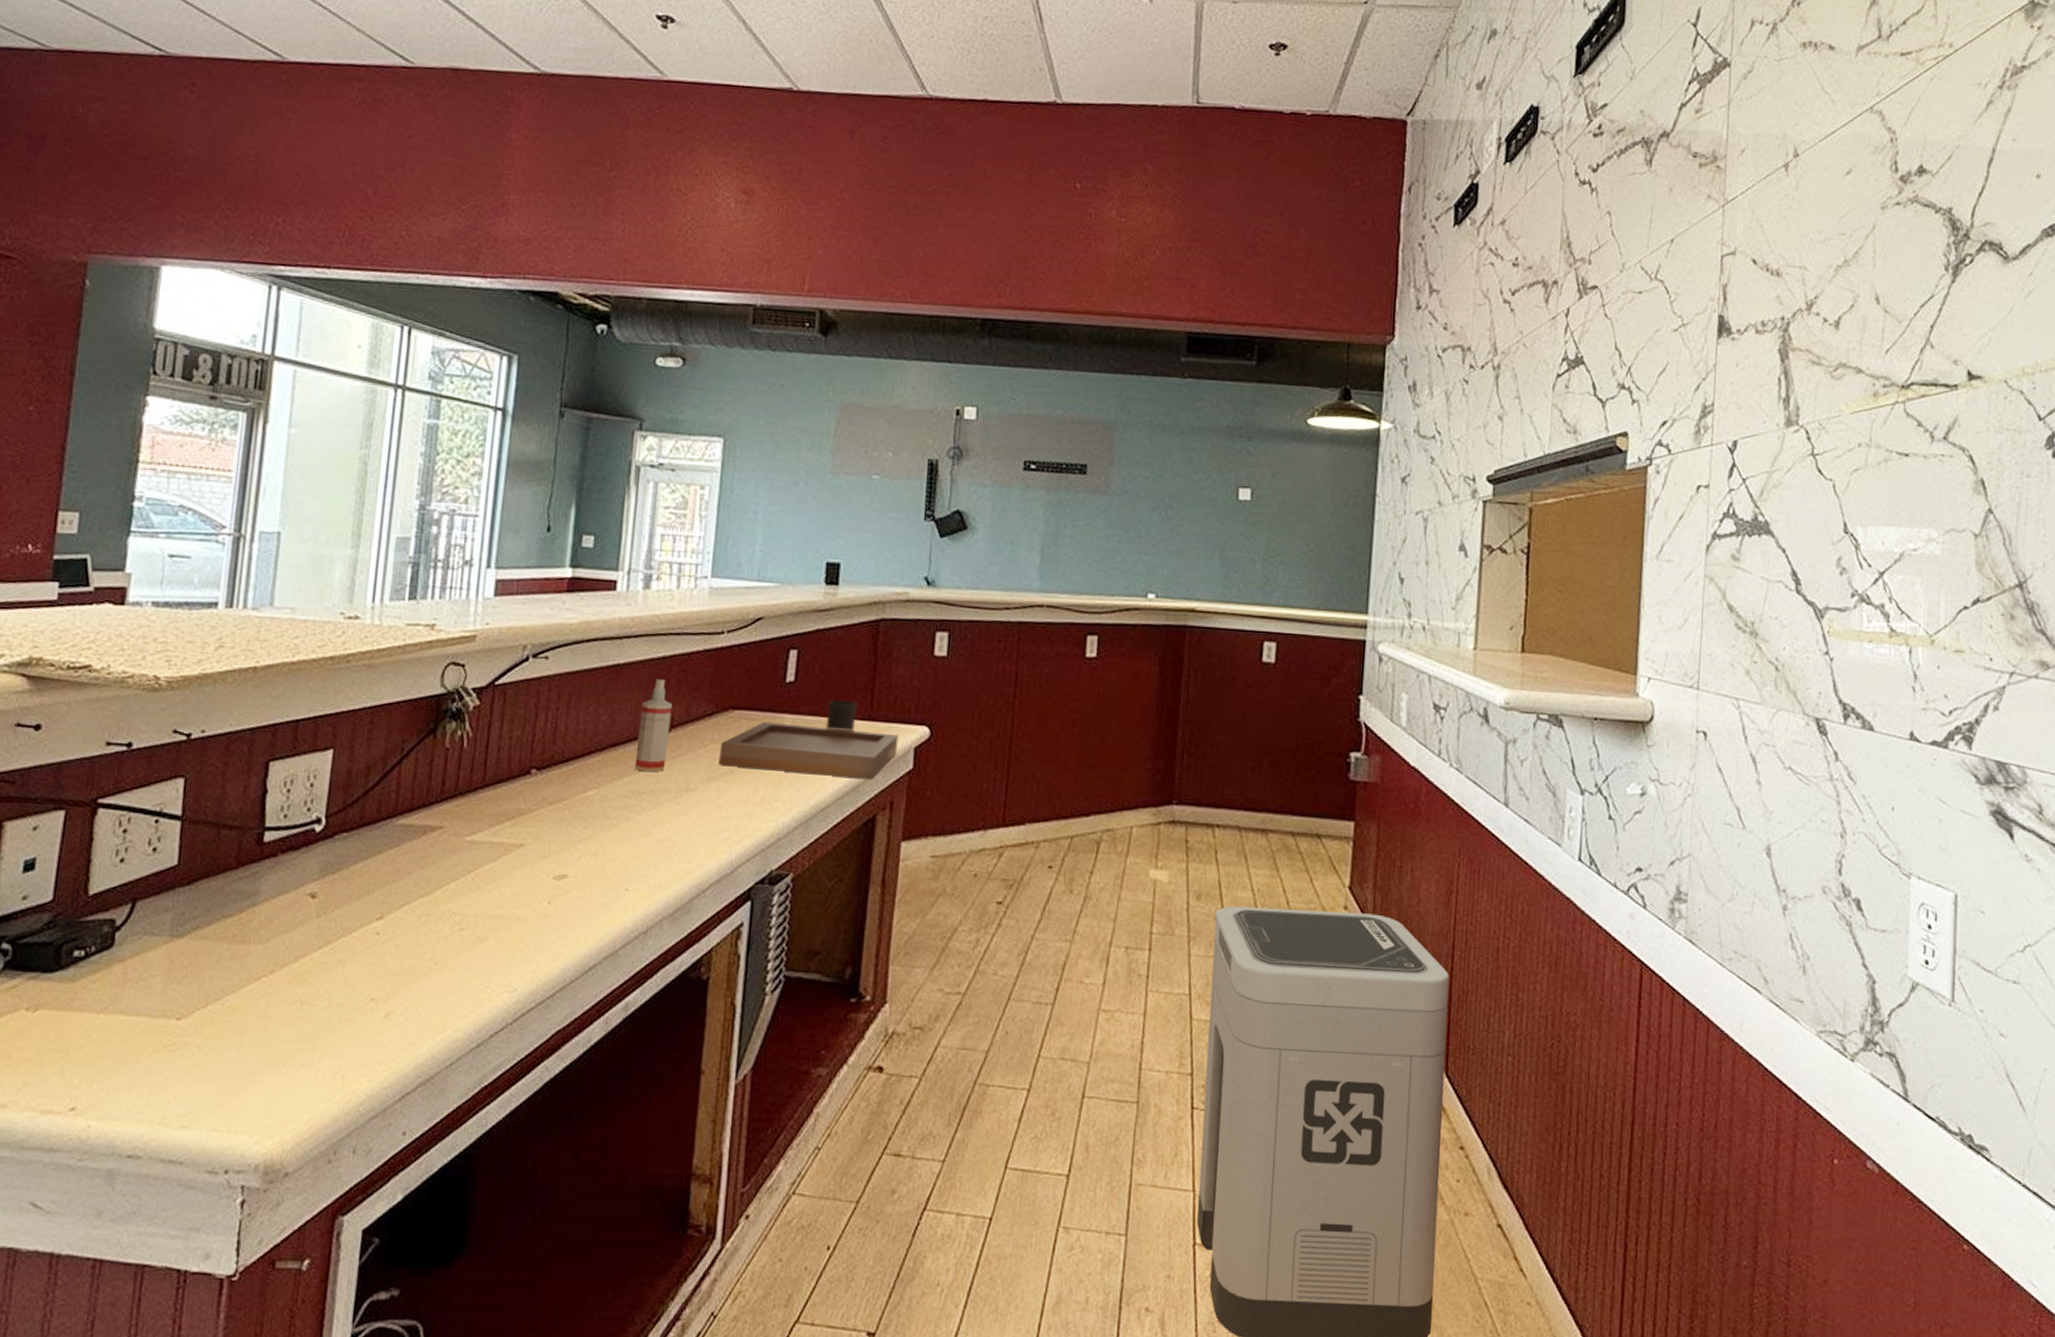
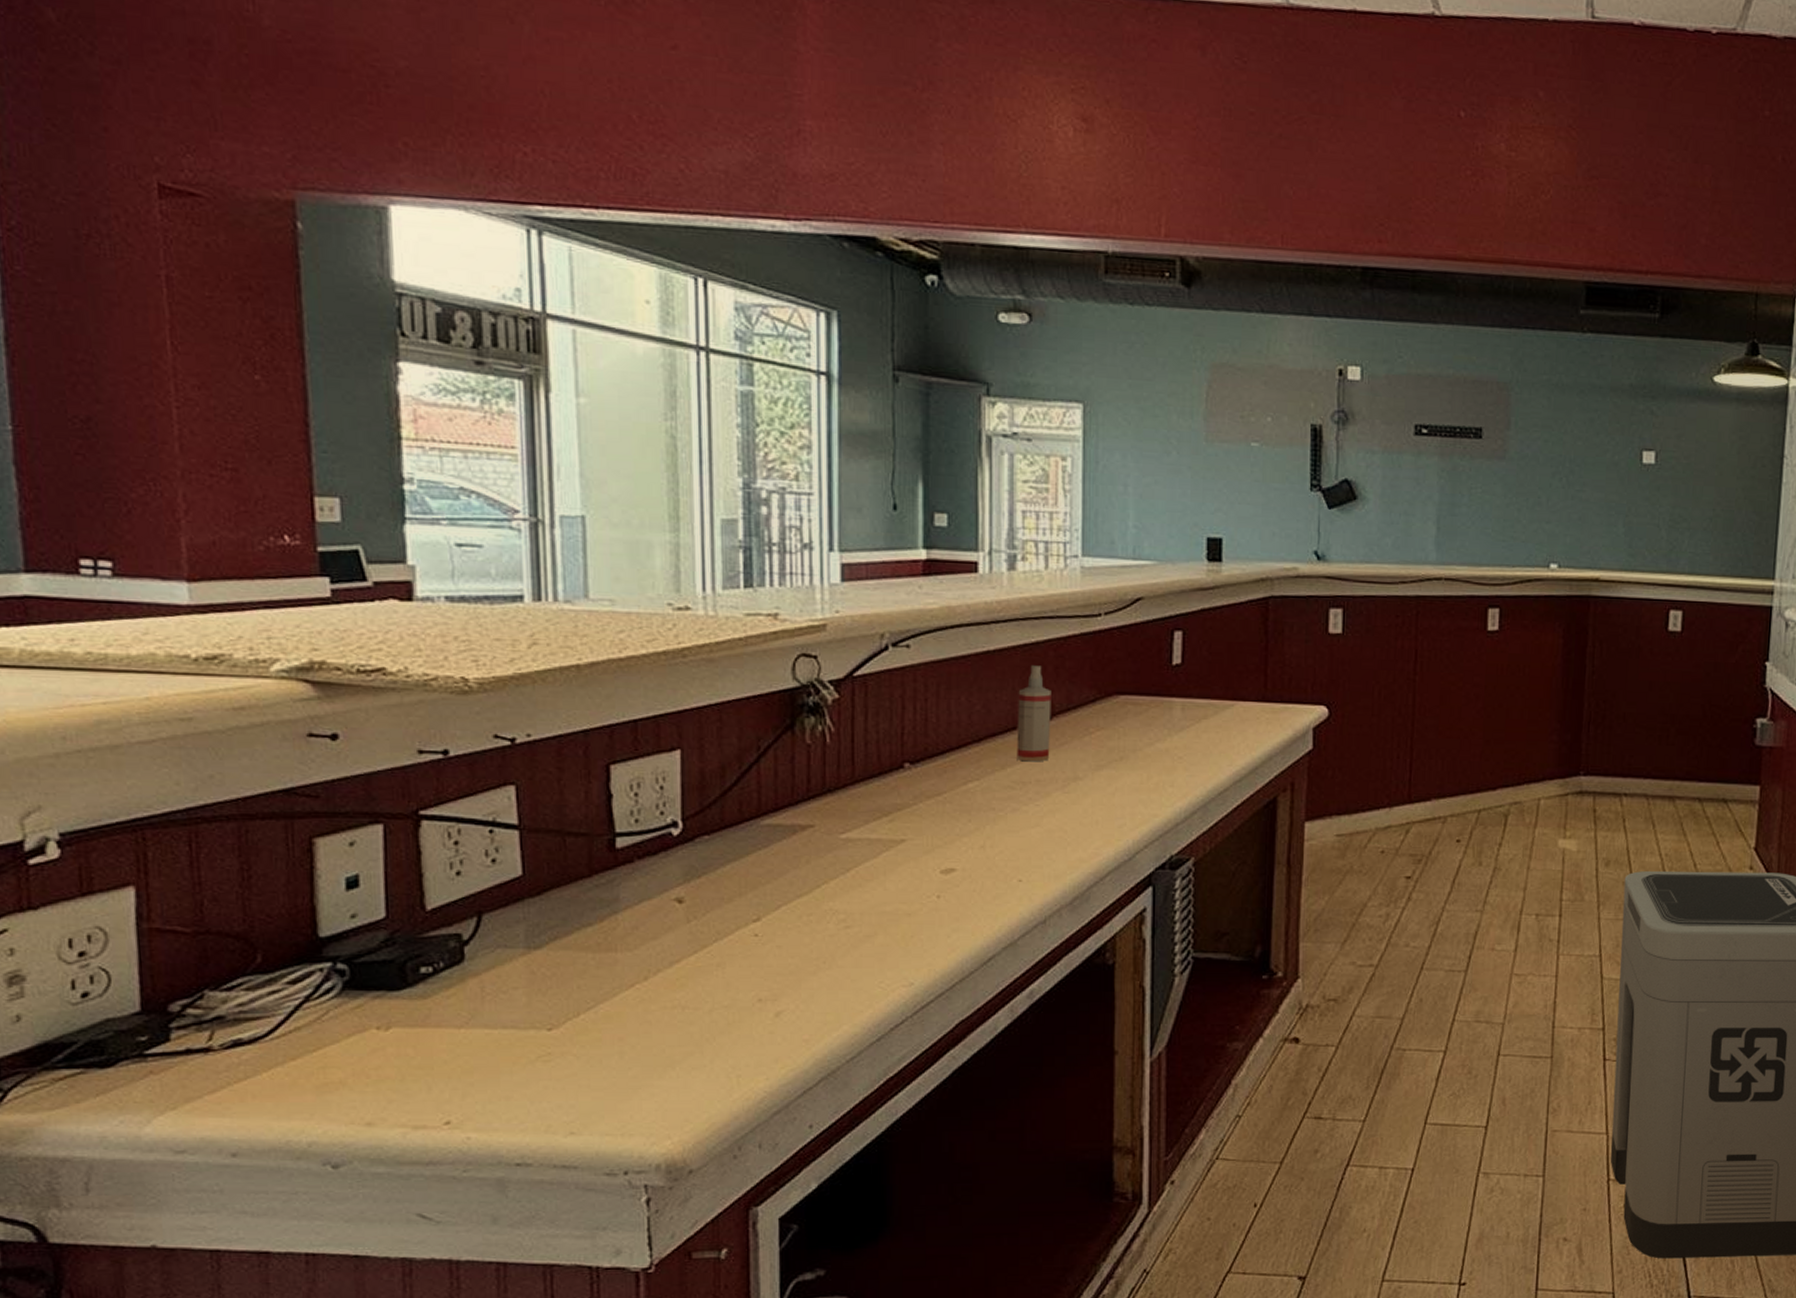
tray: present [718,722,899,780] -> none [1107,706,1296,762]
cup: present [825,699,858,732] -> none [1218,681,1250,714]

